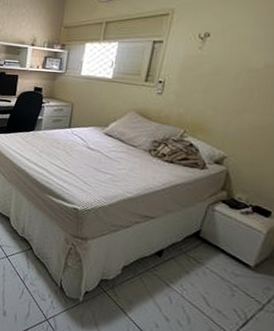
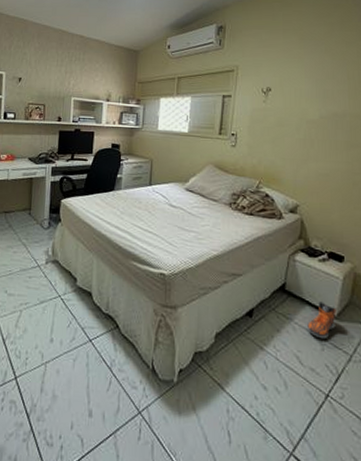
sneaker: none [217,251,254,286] -> present [306,301,336,339]

